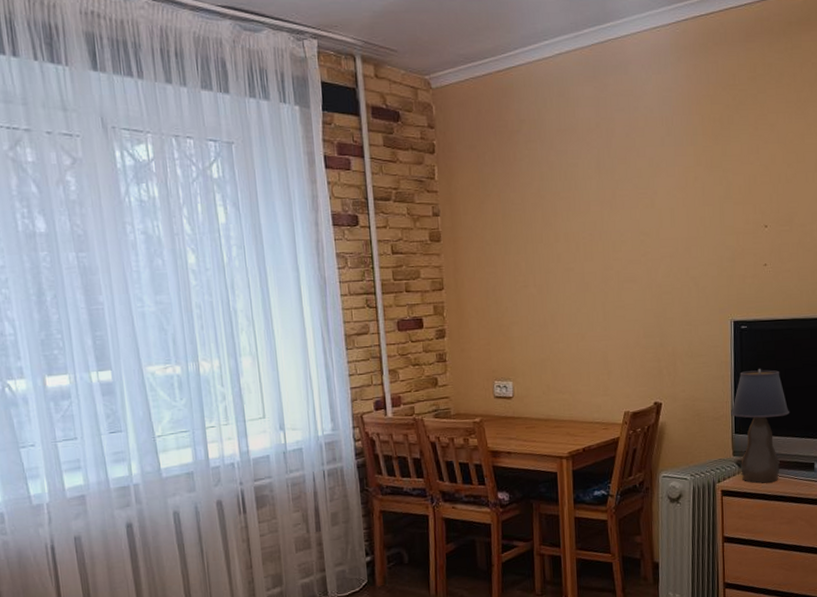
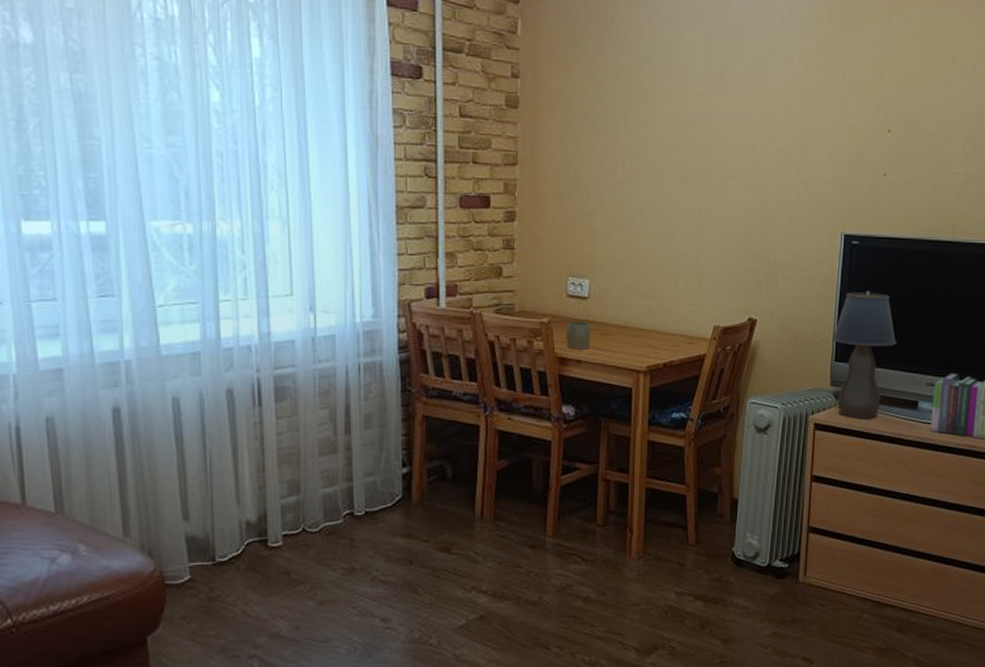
mug: none [496,418,518,443] -> present [566,321,592,350]

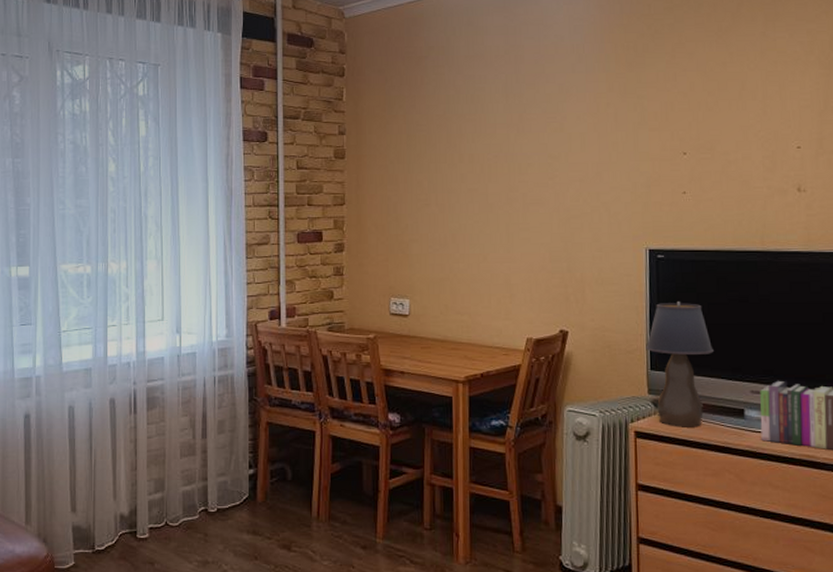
mug: present [566,321,592,350] -> none [390,336,413,362]

